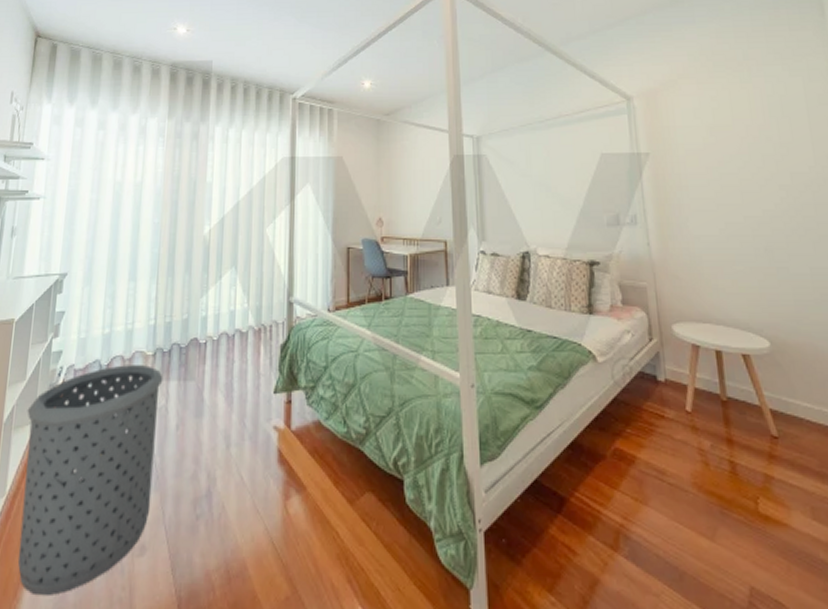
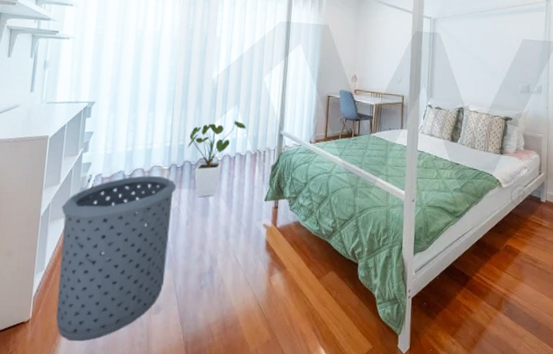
house plant: none [175,287,247,392] -> present [187,120,246,198]

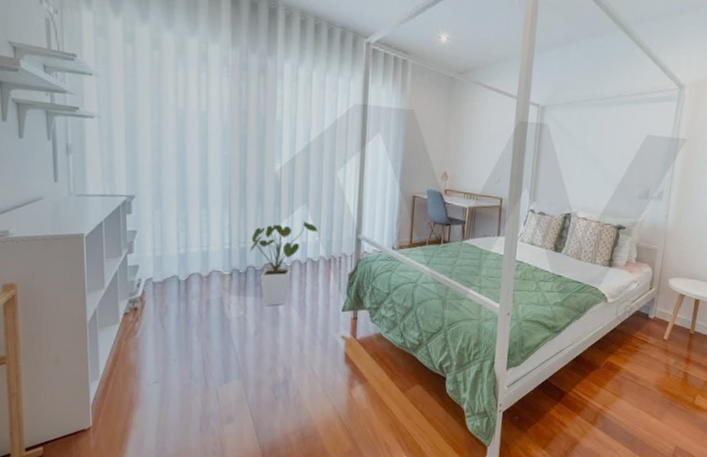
laundry basket: present [55,175,177,341] -> none [110,281,241,448]

